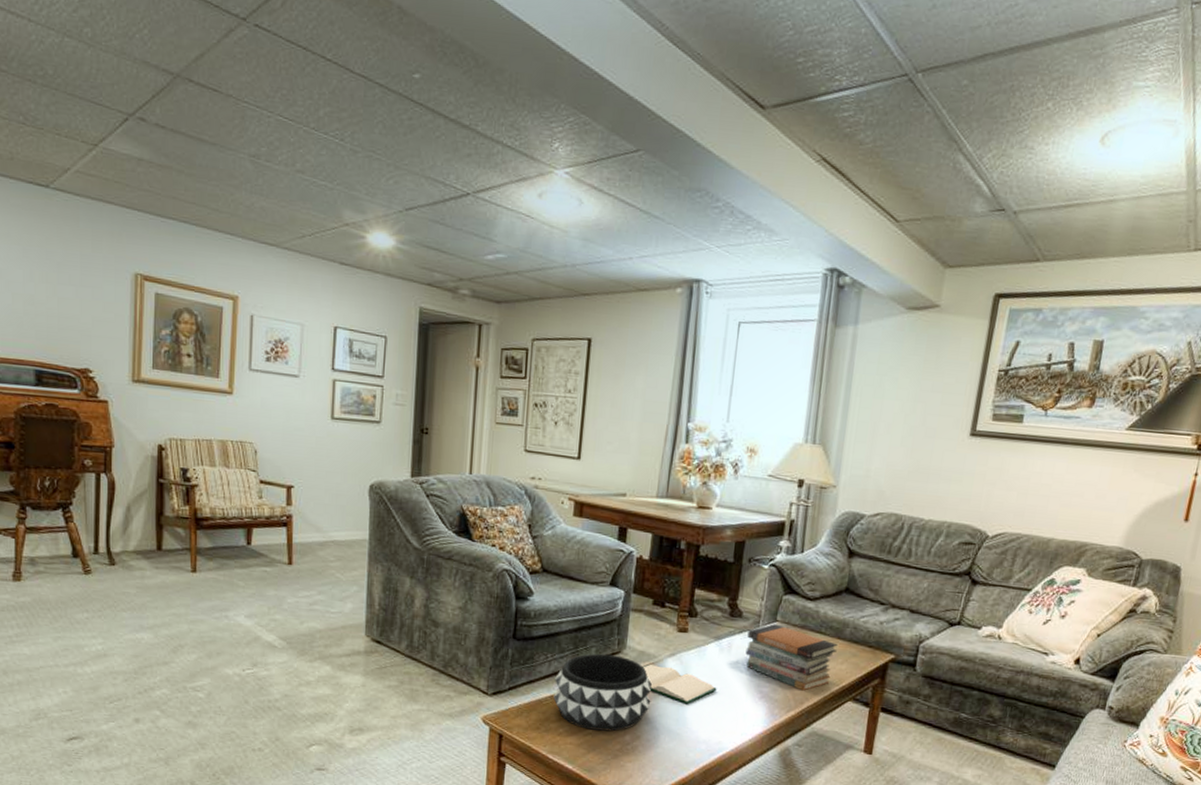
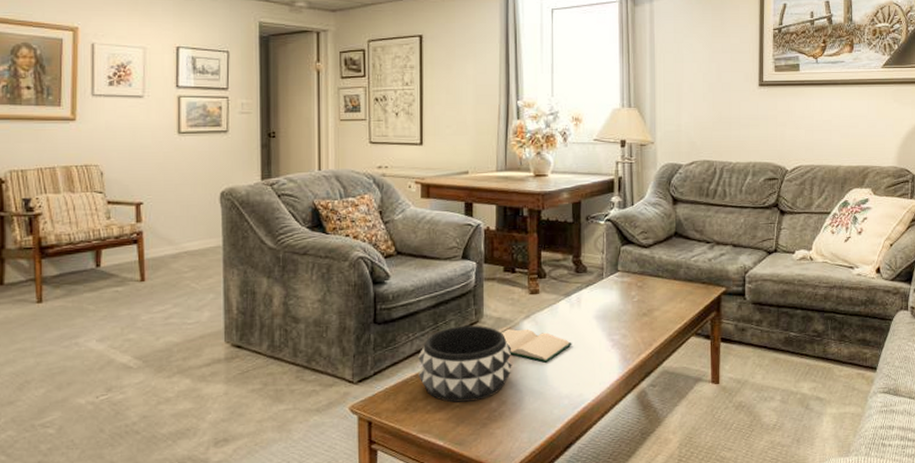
book stack: present [745,624,838,691] -> none [594,274,675,333]

